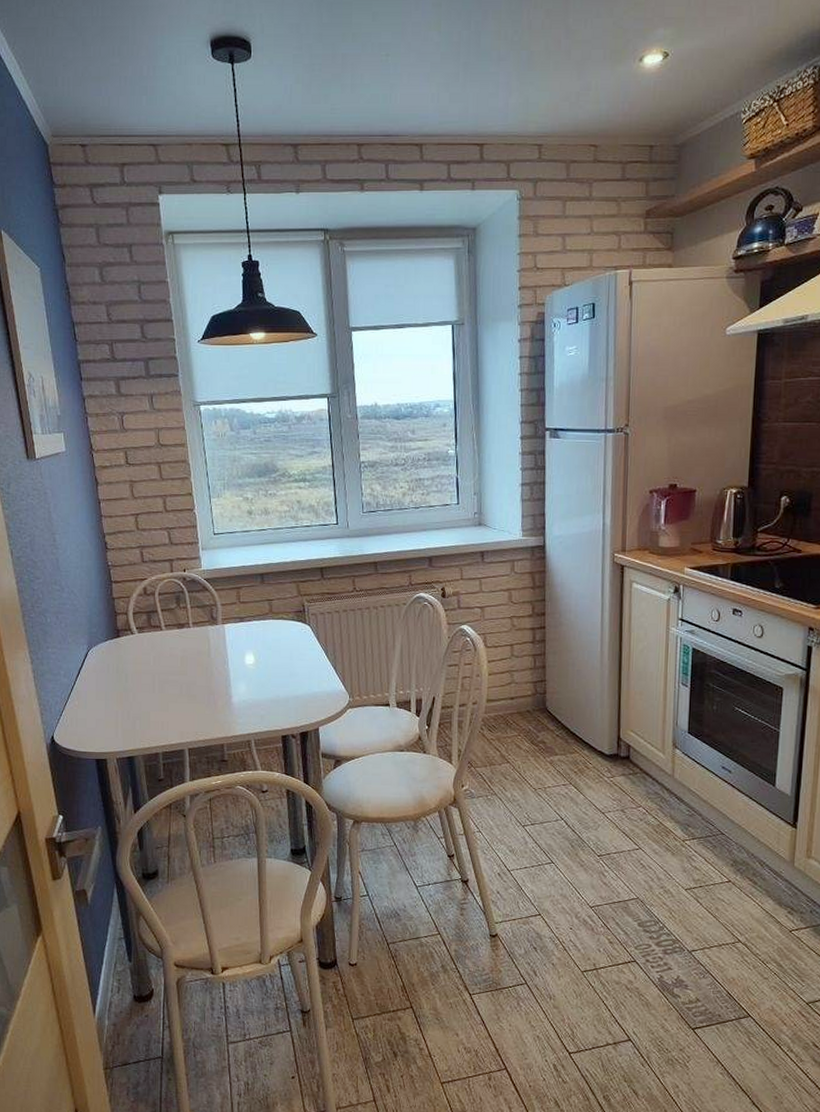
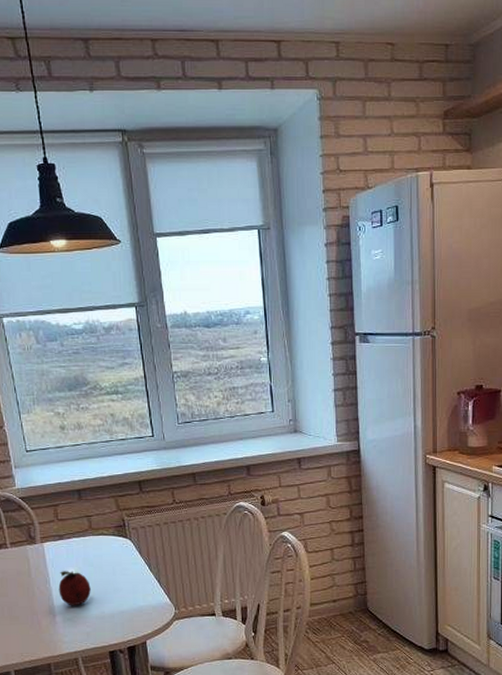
fruit: none [236,653,268,688] -> present [58,571,91,606]

